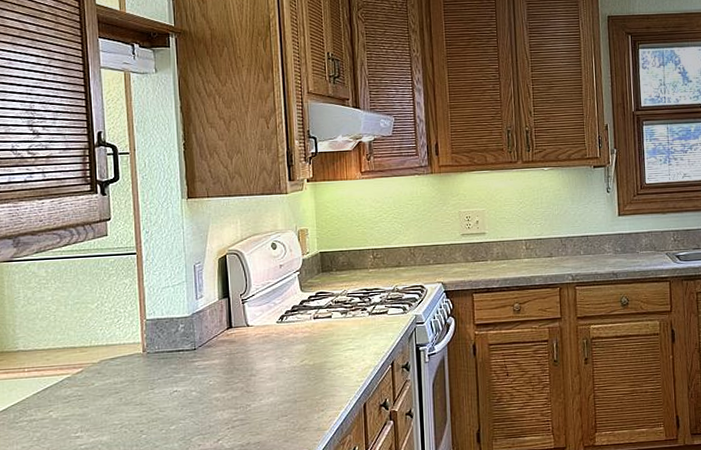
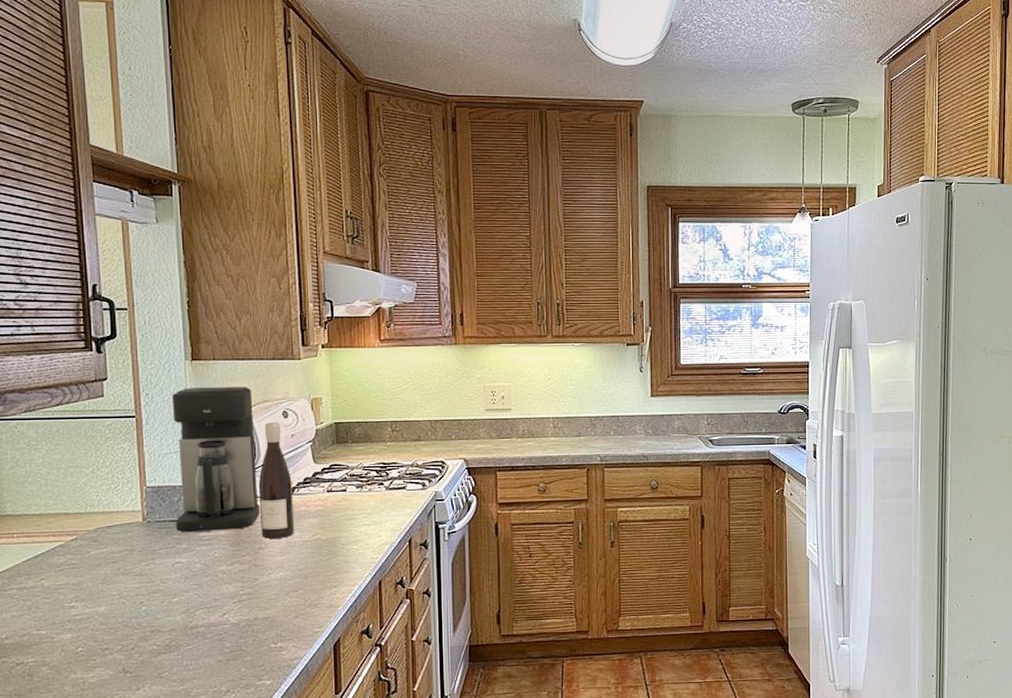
coffee maker: none [169,221,252,363] -> present [171,387,260,533]
bottle: none [249,254,284,366] -> present [258,422,295,539]

